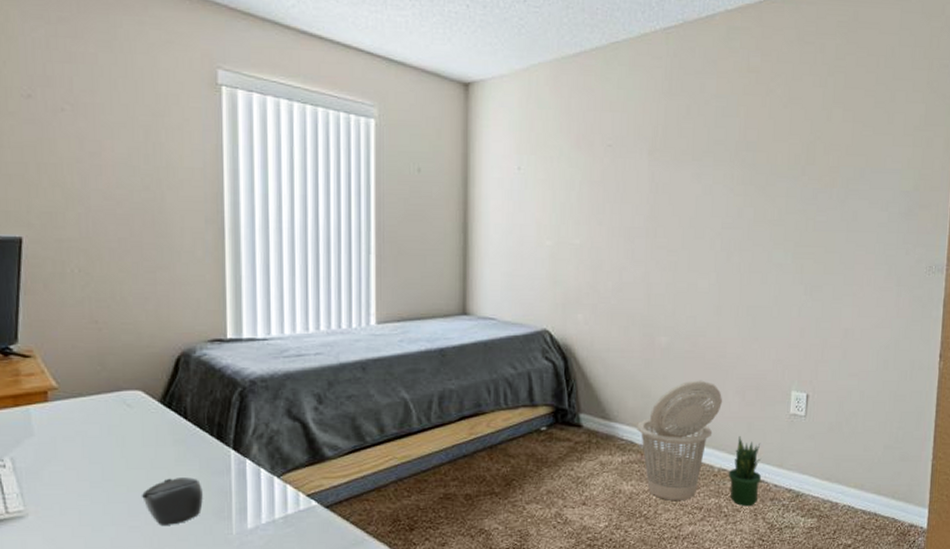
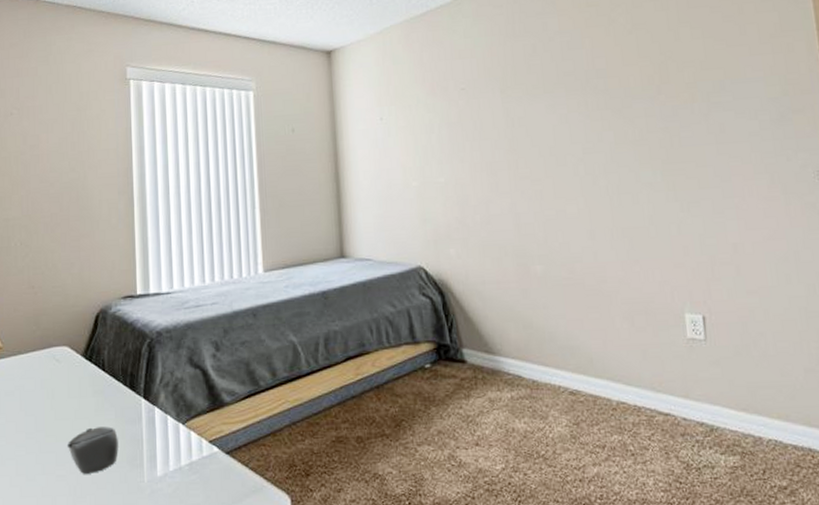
laundry basket: present [637,380,723,500] -> none [522,307,611,439]
planter: present [728,436,762,506] -> none [628,365,668,443]

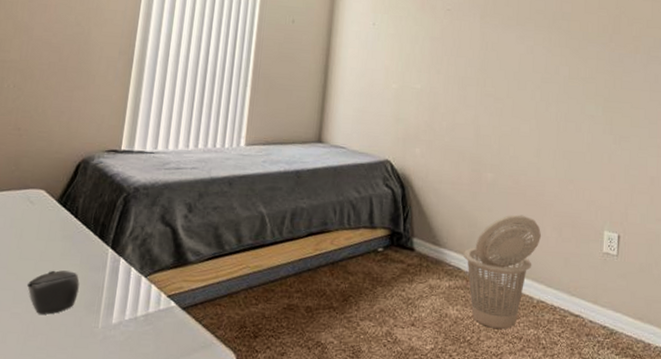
laundry basket: none [522,307,611,439] -> present [463,214,542,329]

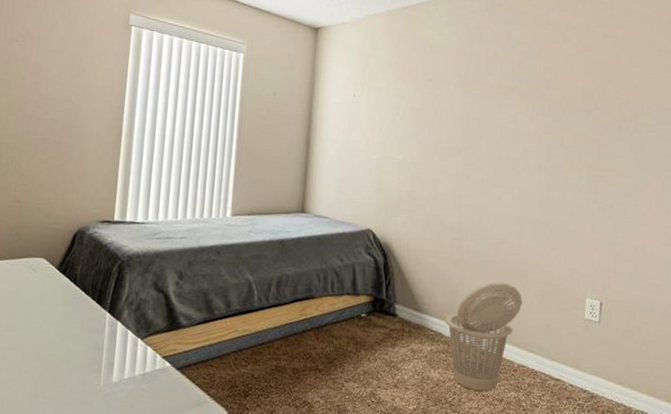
computer mouse: present [26,270,80,315] -> none [33,332,81,373]

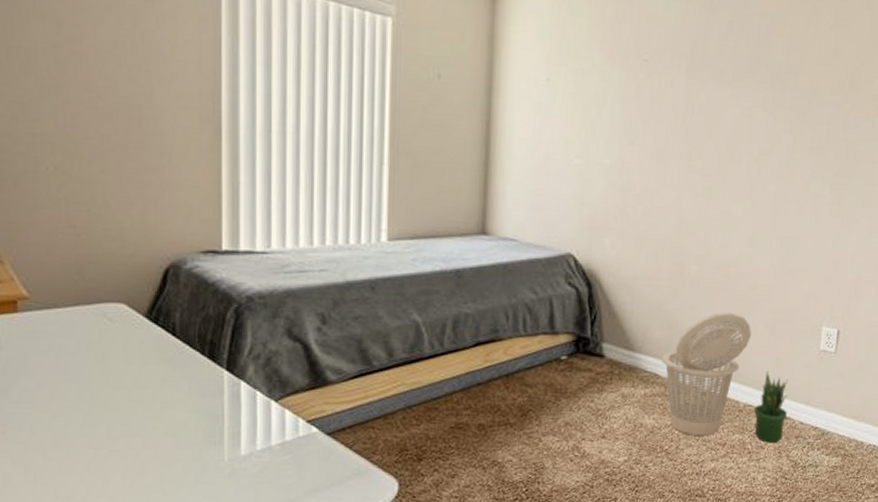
planter: none [527,336,559,402] -> present [753,371,789,443]

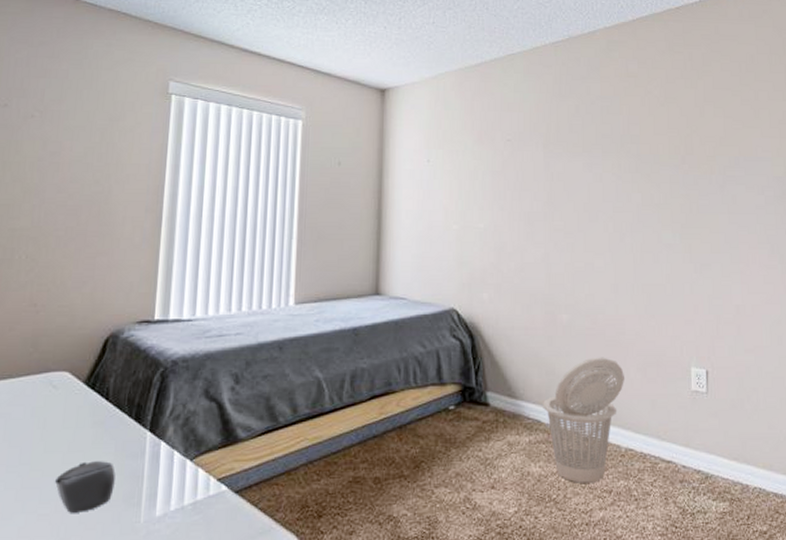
computer mouse: none [122,399,192,450] -> present [54,461,116,513]
planter: present [753,371,789,443] -> none [635,414,670,488]

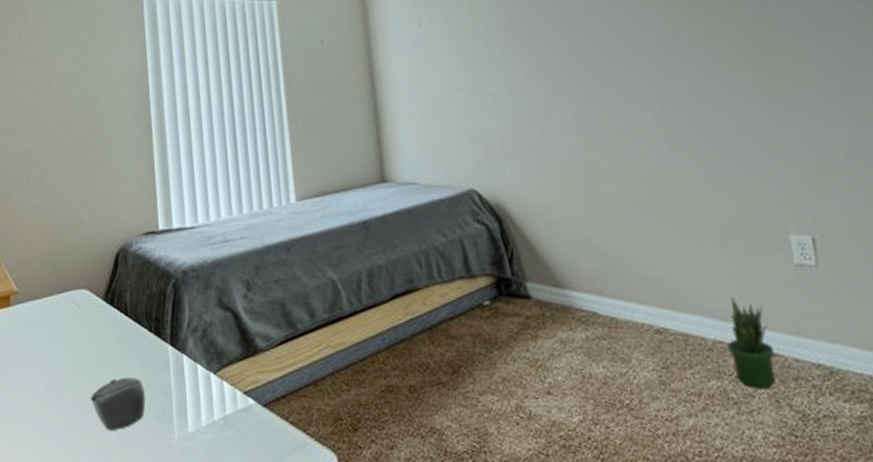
laundry basket: present [543,357,625,483] -> none [597,231,701,385]
planter: none [635,414,670,488] -> present [726,297,776,389]

